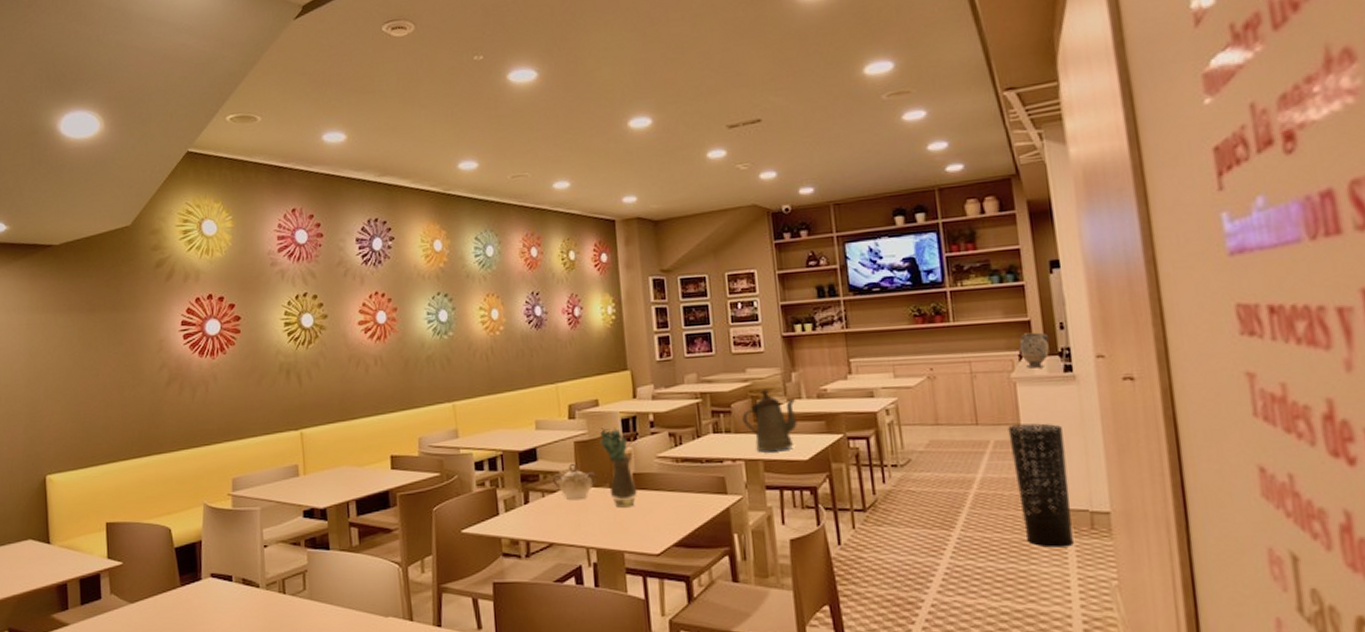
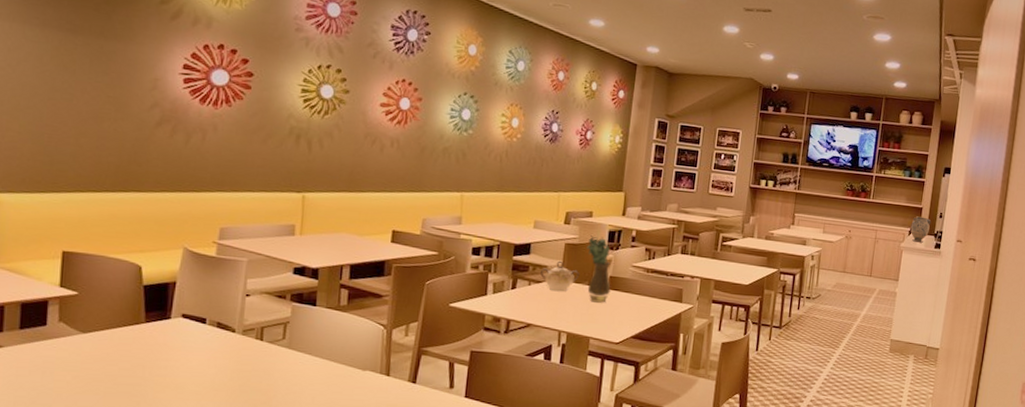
coffee pot: present [742,388,797,451] -> none [706,225,749,275]
umbrella stand: present [1008,423,1074,548] -> none [883,280,924,369]

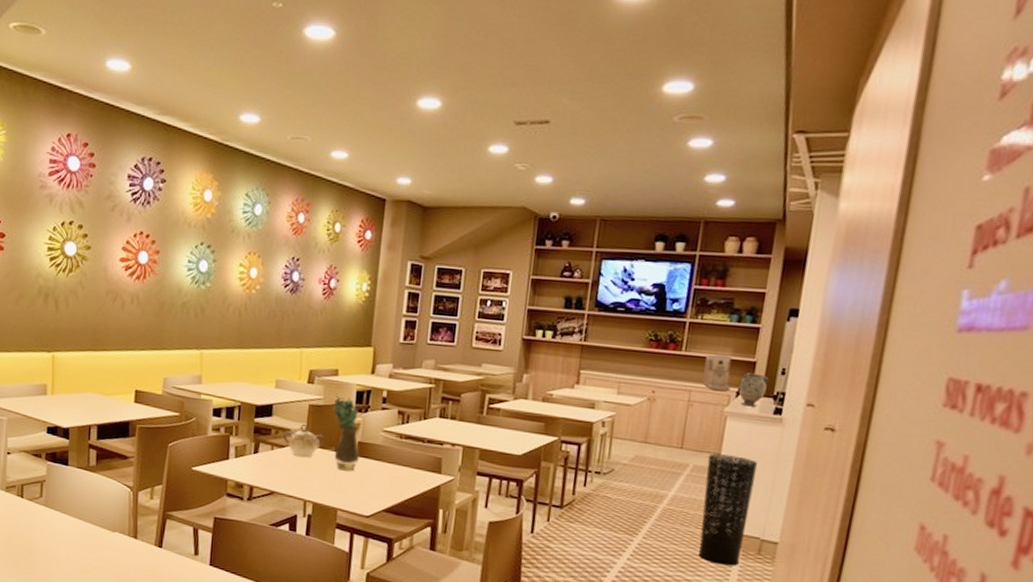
umbrella stand: none [883,280,924,369] -> present [698,453,757,566]
coffee machine: none [885,202,906,231] -> present [702,354,732,392]

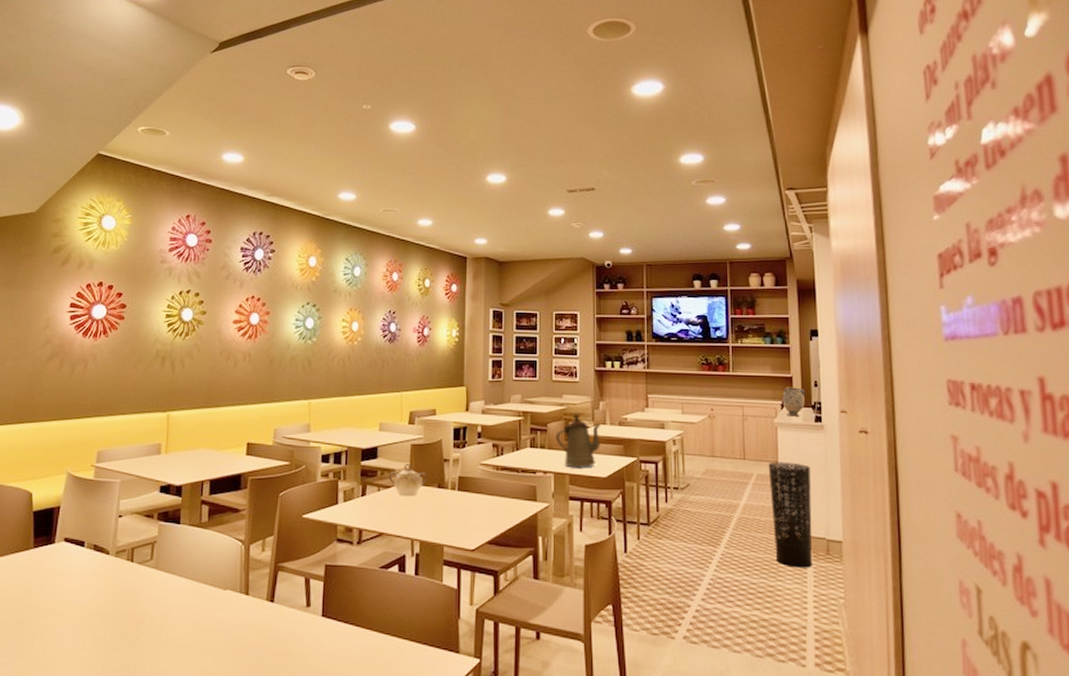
vase: present [332,395,360,471] -> none [433,433,461,506]
coffee pot: none [469,384,522,443] -> present [556,413,602,467]
coffee machine: present [702,354,732,392] -> none [750,373,776,405]

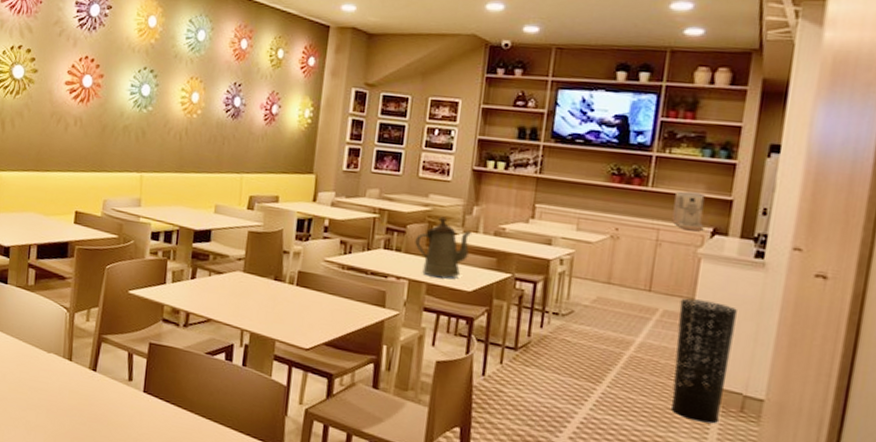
sugar bowl: present [389,463,428,497] -> none [221,250,265,286]
coffee machine: none [750,373,776,405] -> present [672,191,705,232]
jug: present [782,387,806,417] -> none [713,212,749,249]

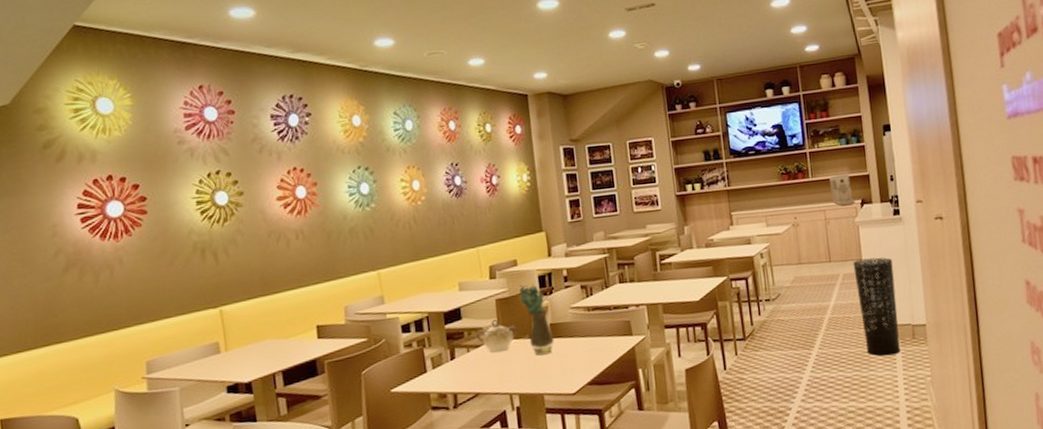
sugar bowl: none [221,250,265,286] -> present [477,319,518,353]
vase: none [272,222,300,302] -> present [519,283,554,356]
coffee pot: present [415,216,473,278] -> none [643,241,690,296]

